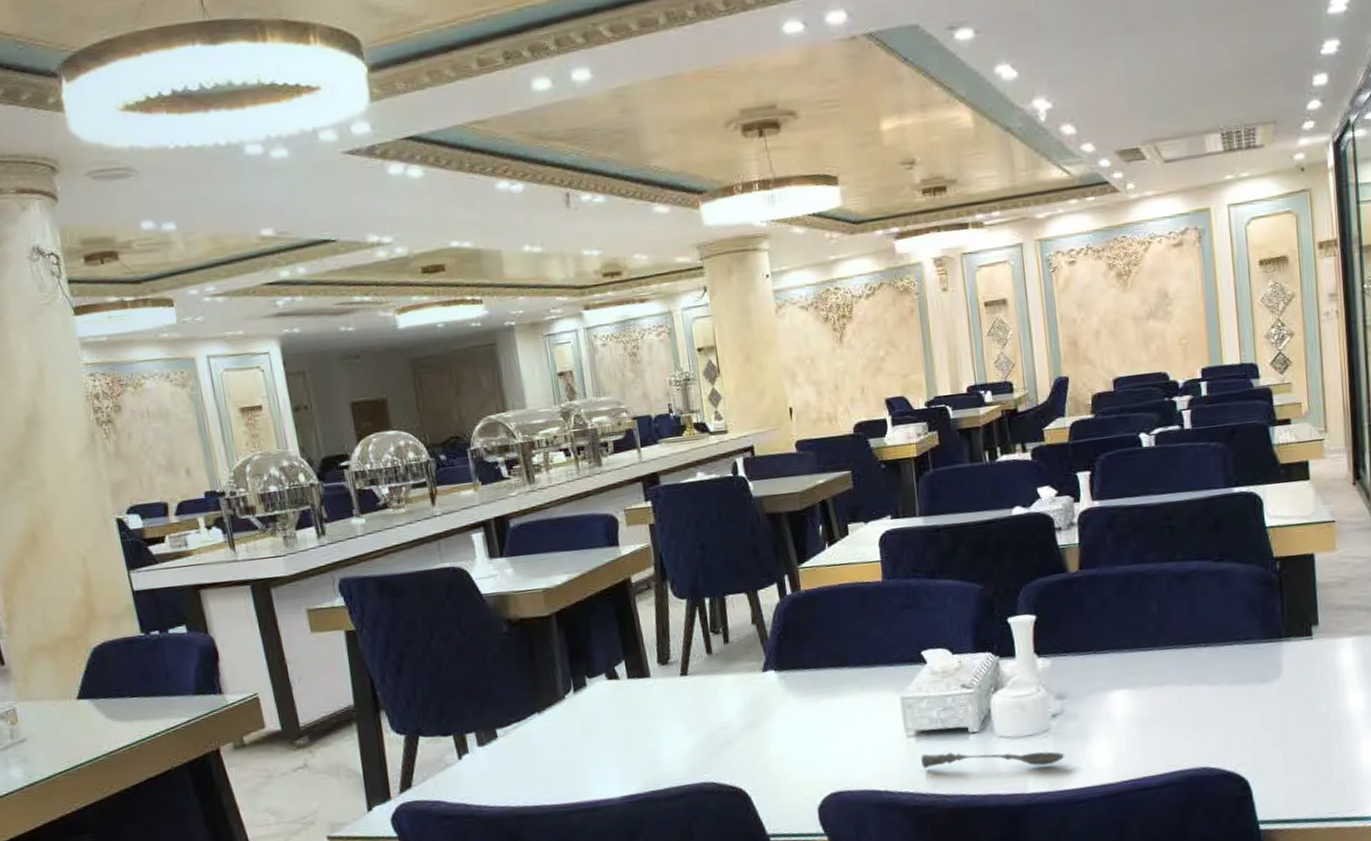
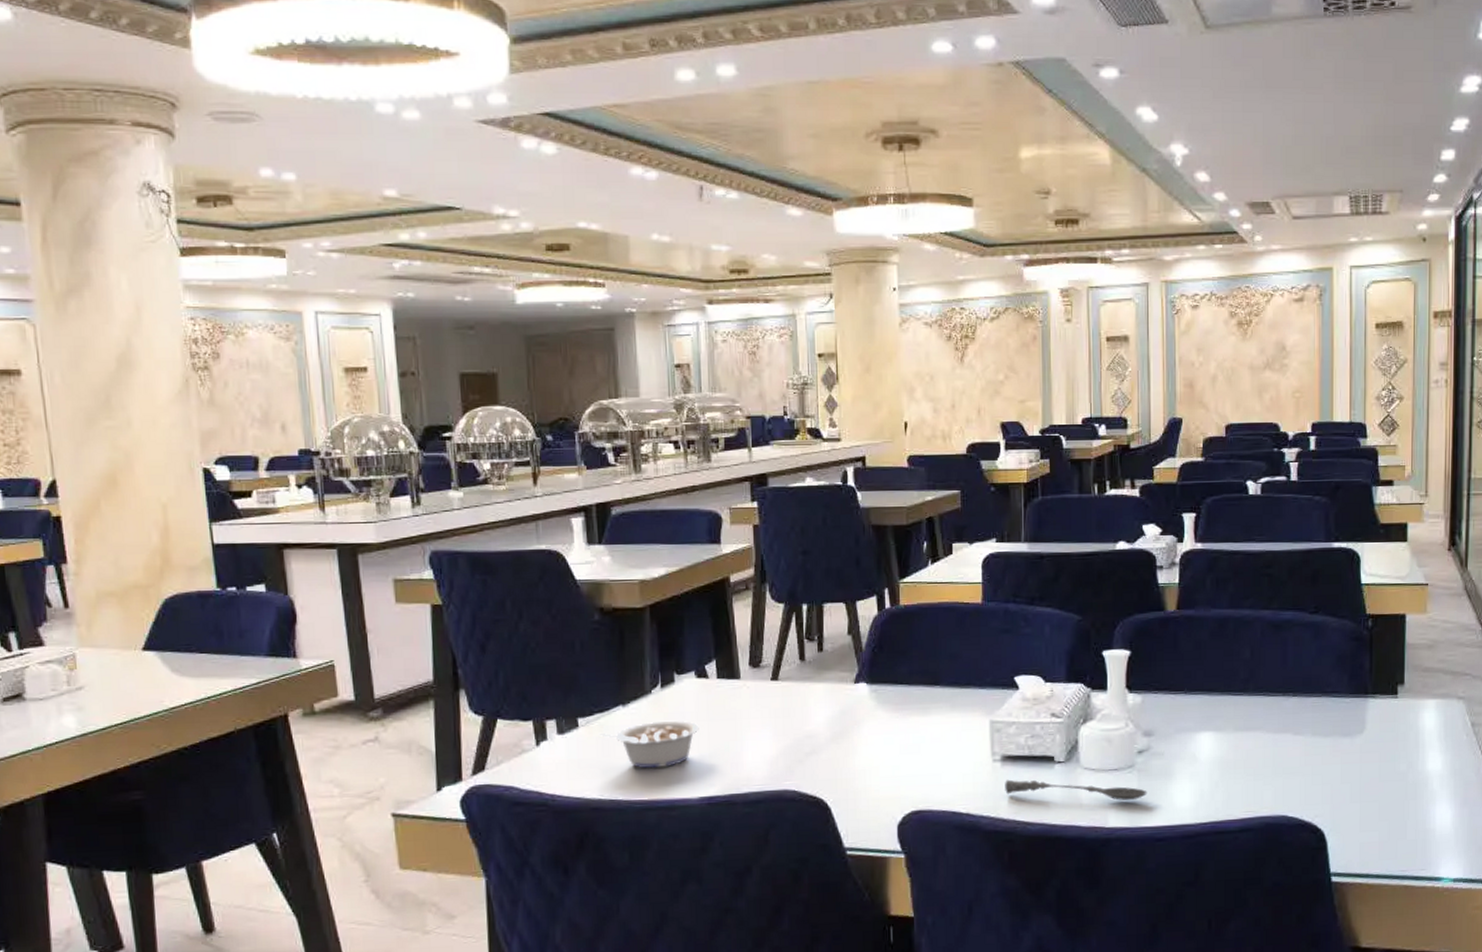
legume: none [517,722,615,774] -> present [598,720,699,769]

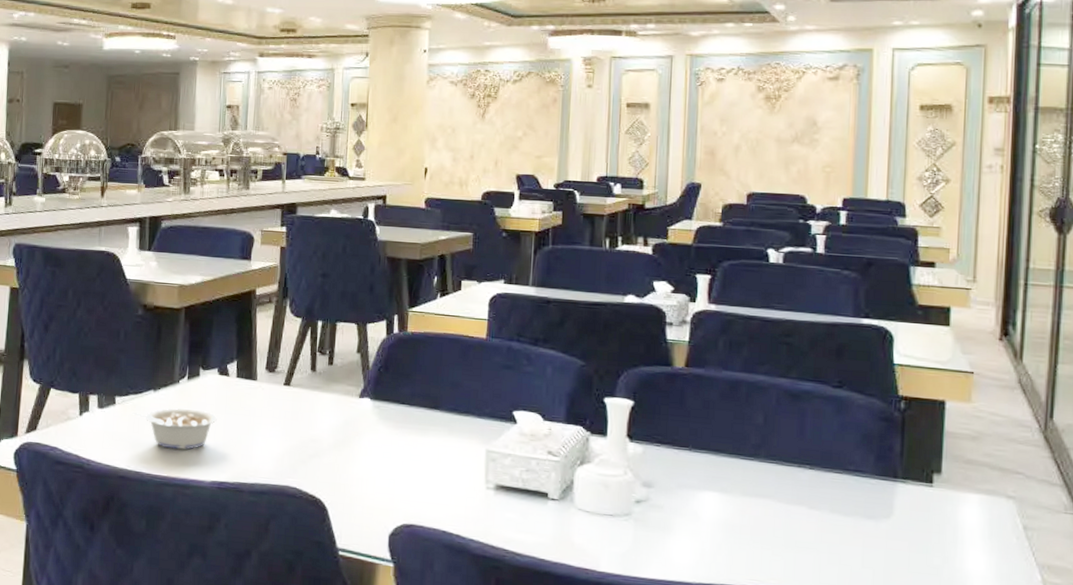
soupspoon: present [1005,779,1147,801] -> none [496,508,644,548]

